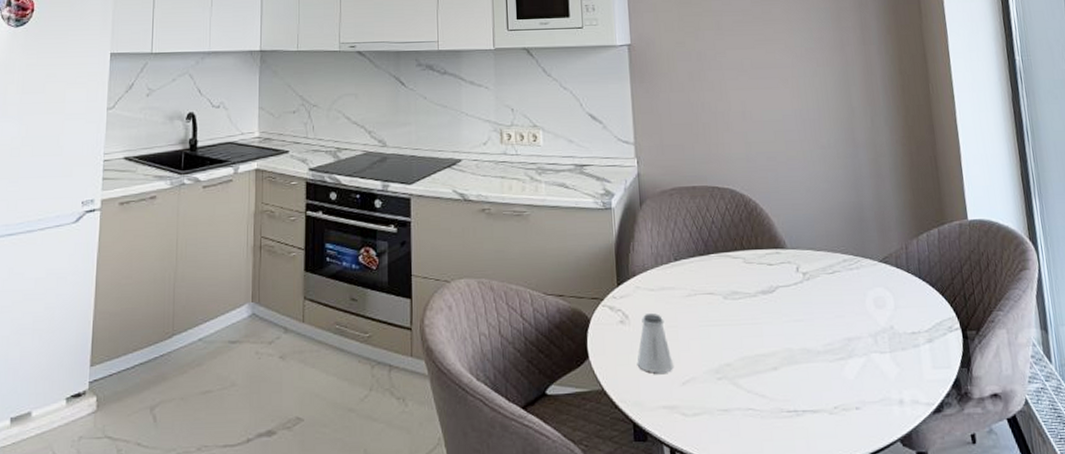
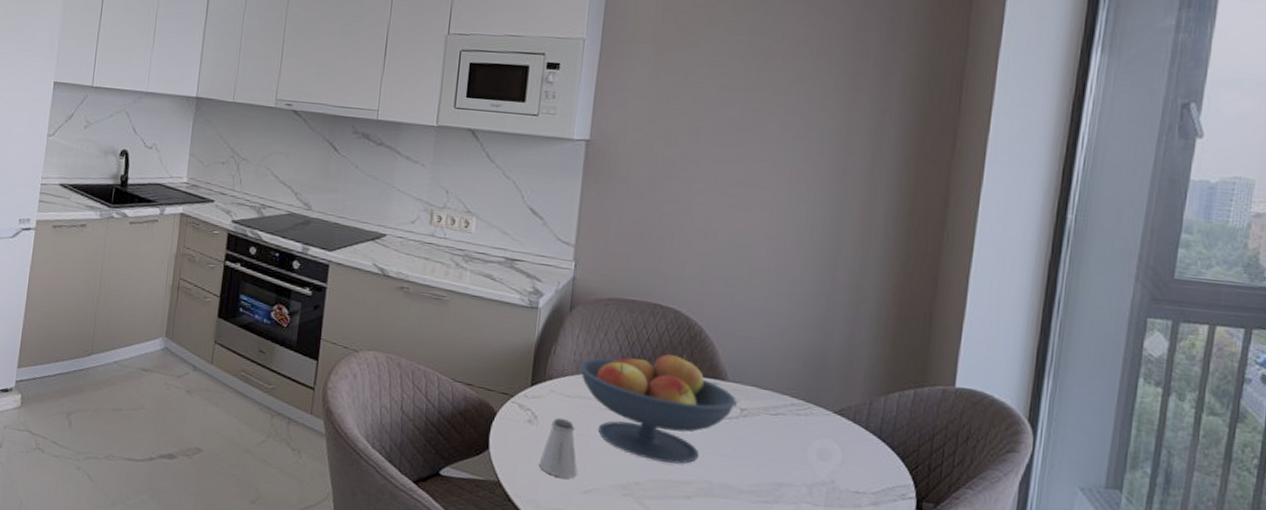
fruit bowl: none [658,231,799,338] -> present [580,352,737,464]

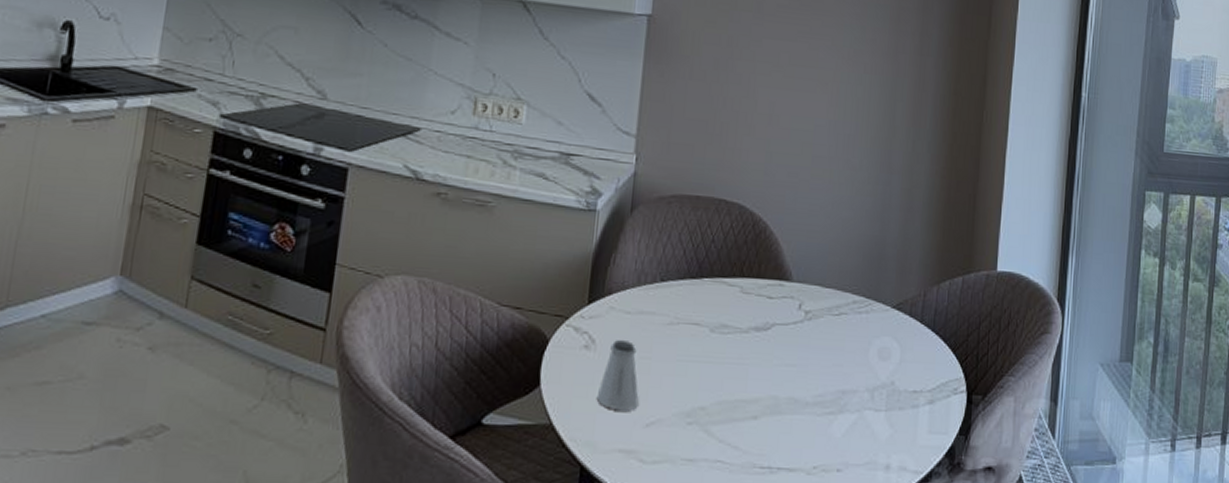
fruit bowl: present [580,352,737,464] -> none [641,255,801,380]

